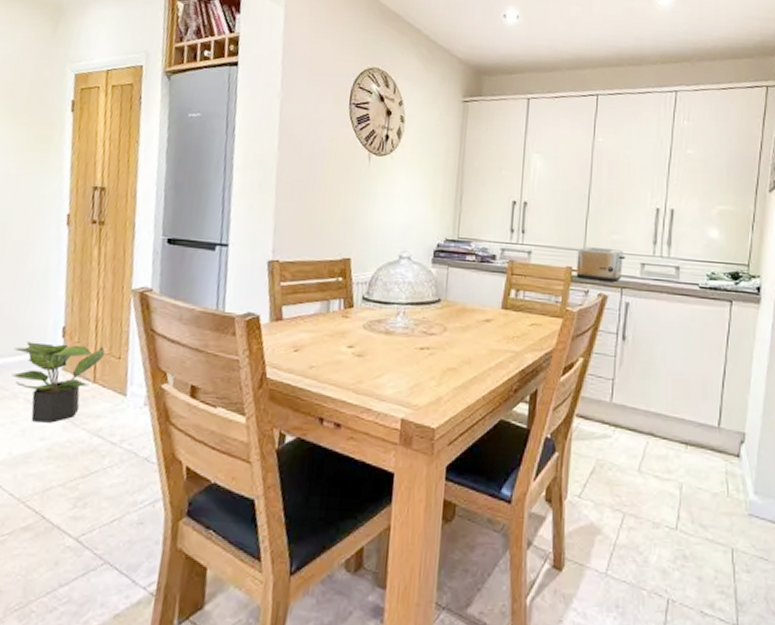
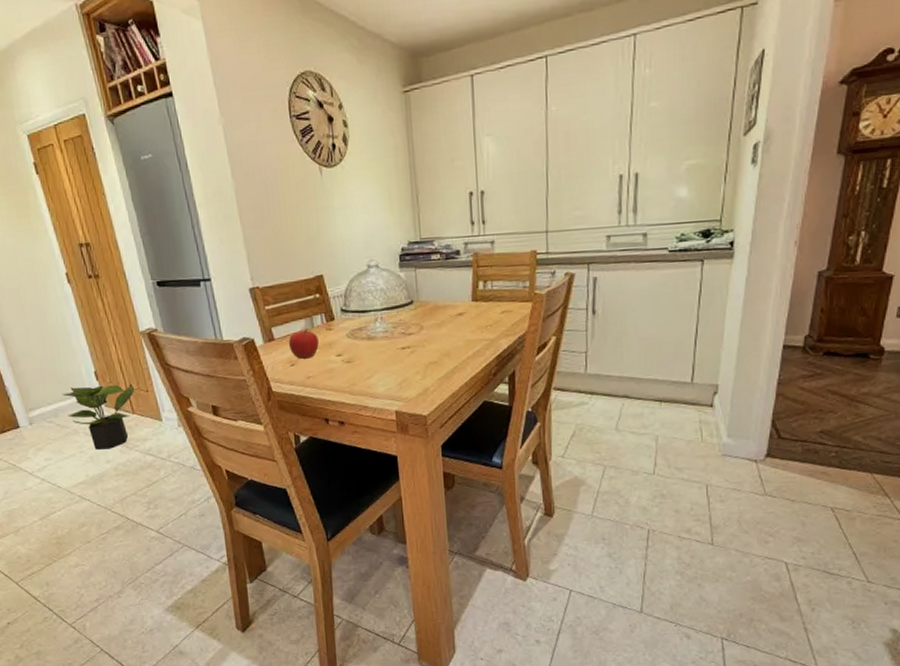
fruit: none [296,313,332,346] -> present [288,329,319,359]
toaster: present [576,246,625,283] -> none [540,225,589,261]

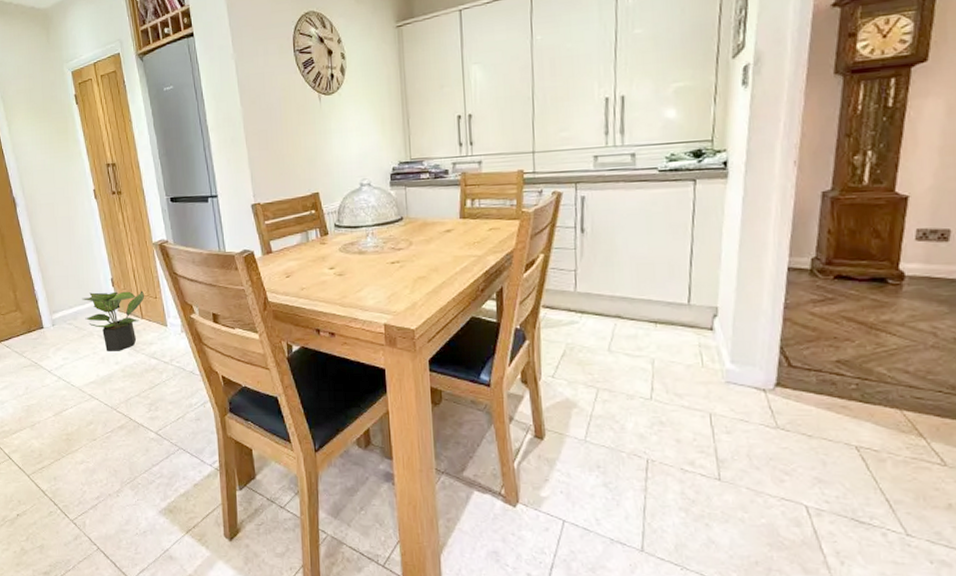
fruit: present [288,329,319,359] -> none [284,243,313,271]

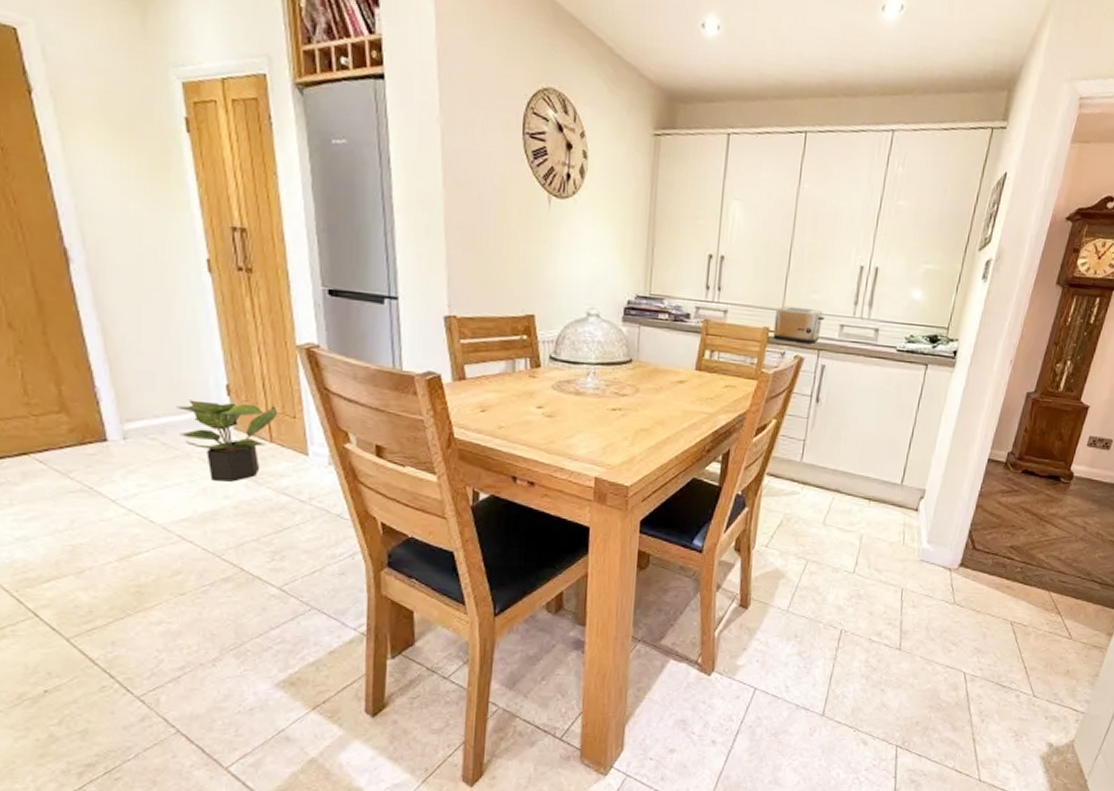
toaster: none [527,146,576,180] -> present [773,305,824,345]

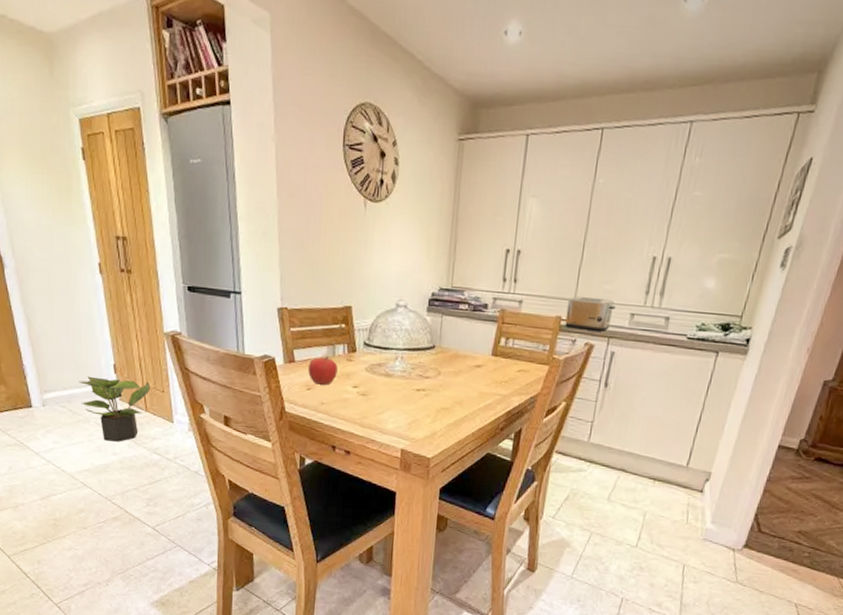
fruit: none [481,372,518,406] -> present [307,356,338,385]

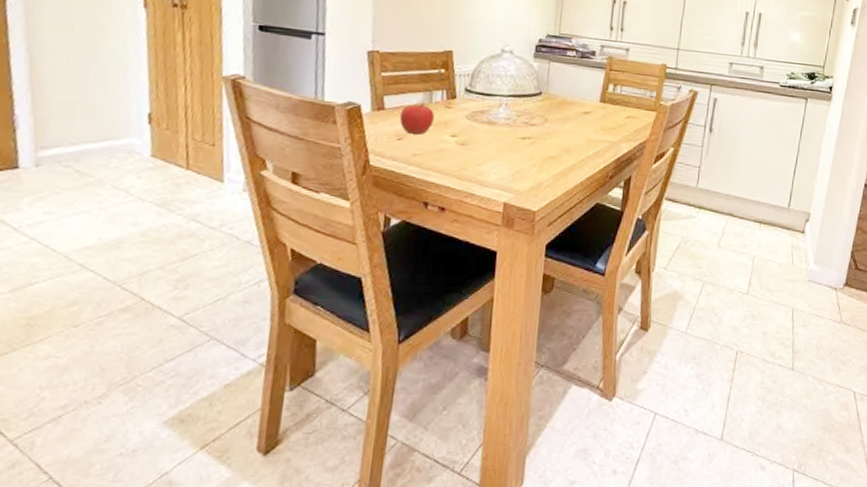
potted plant: present [78,376,151,442] -> none [94,128,197,209]
toaster: present [565,295,615,333] -> none [670,45,715,80]

